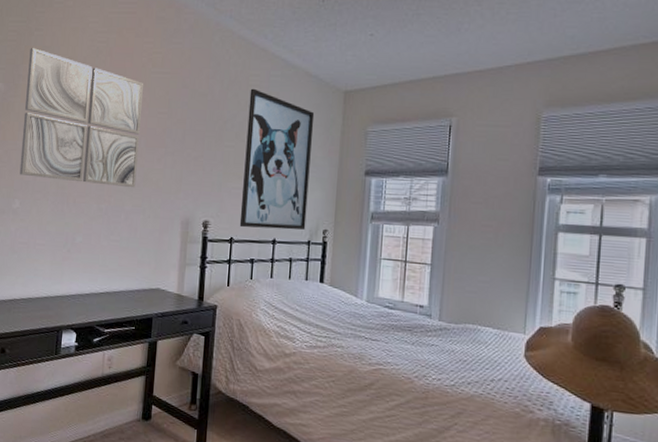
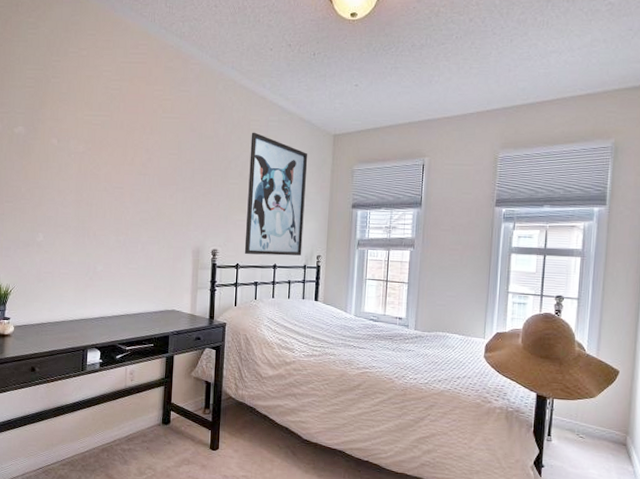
wall art: present [19,47,144,188] -> none [42,93,156,222]

